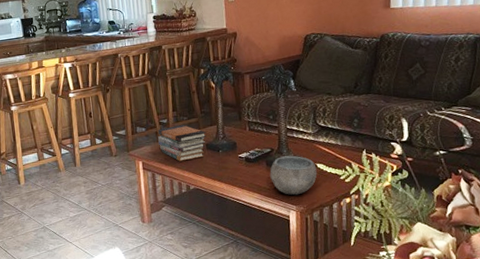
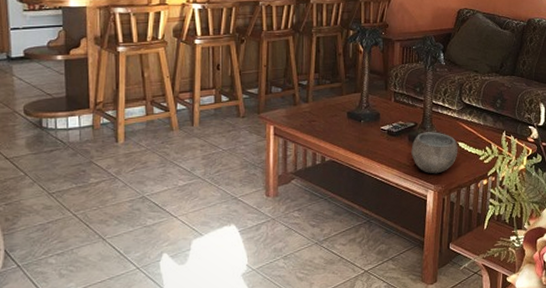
book stack: present [157,125,207,162] -> none [295,89,349,129]

